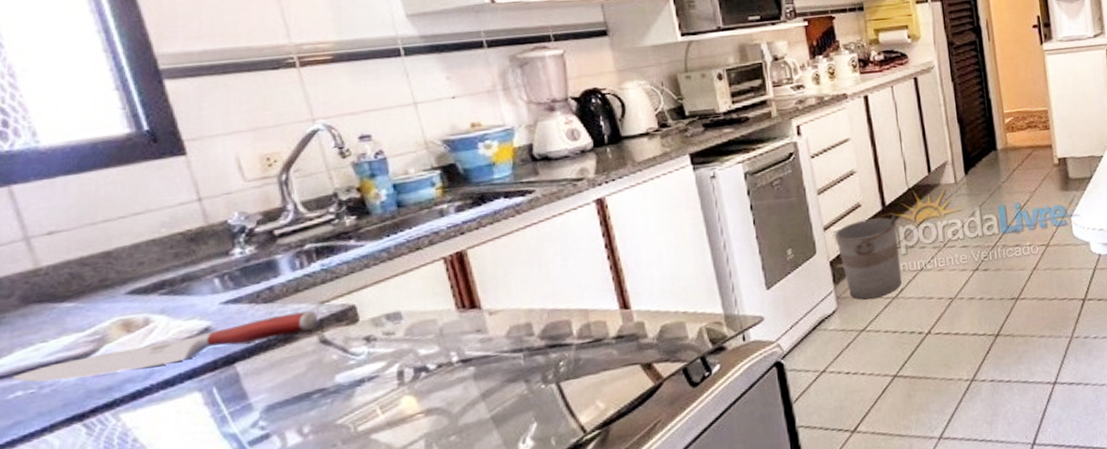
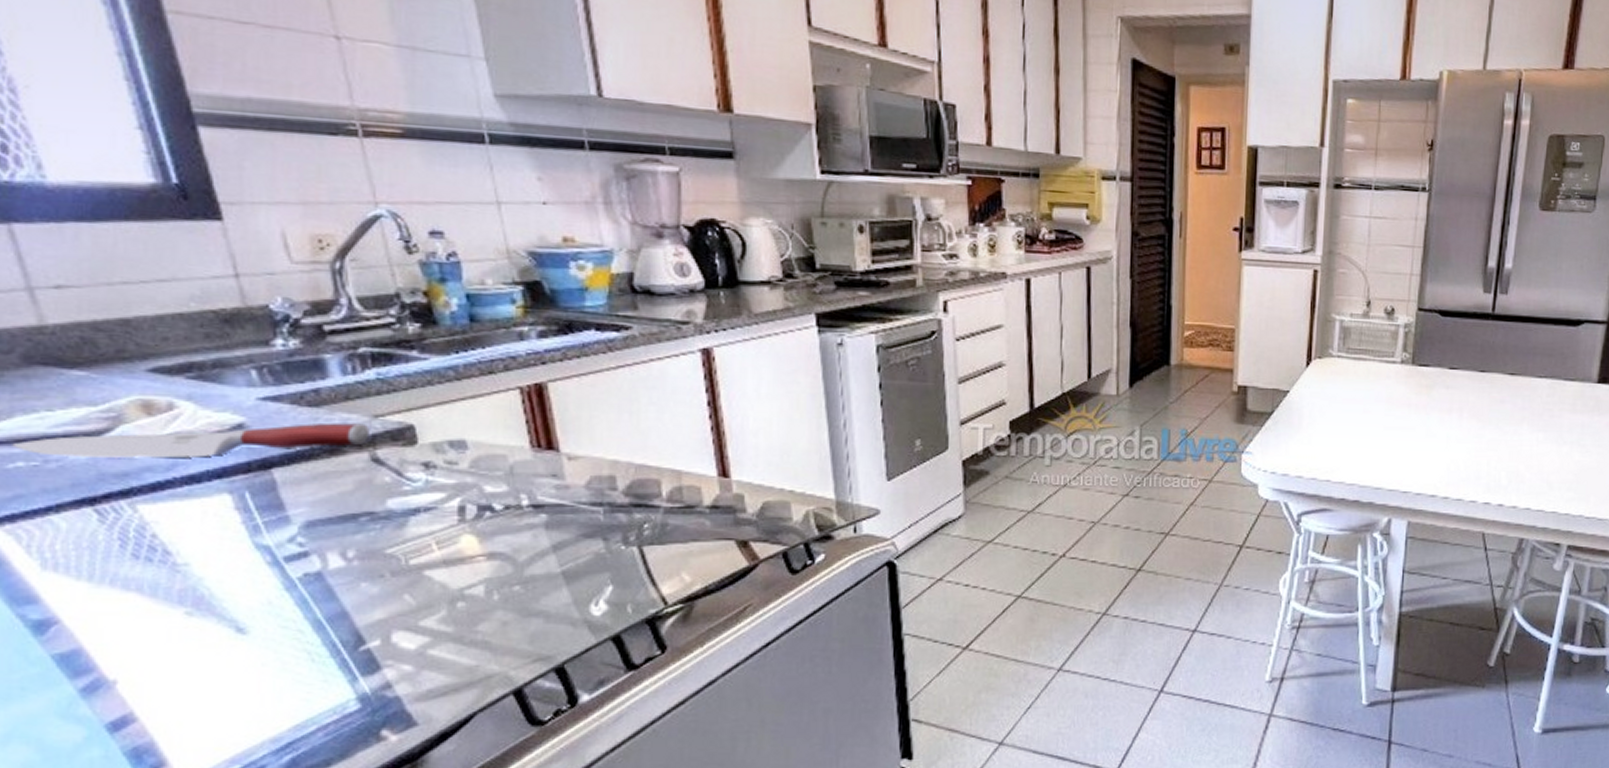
bucket: present [835,212,902,300] -> none [972,416,1044,509]

